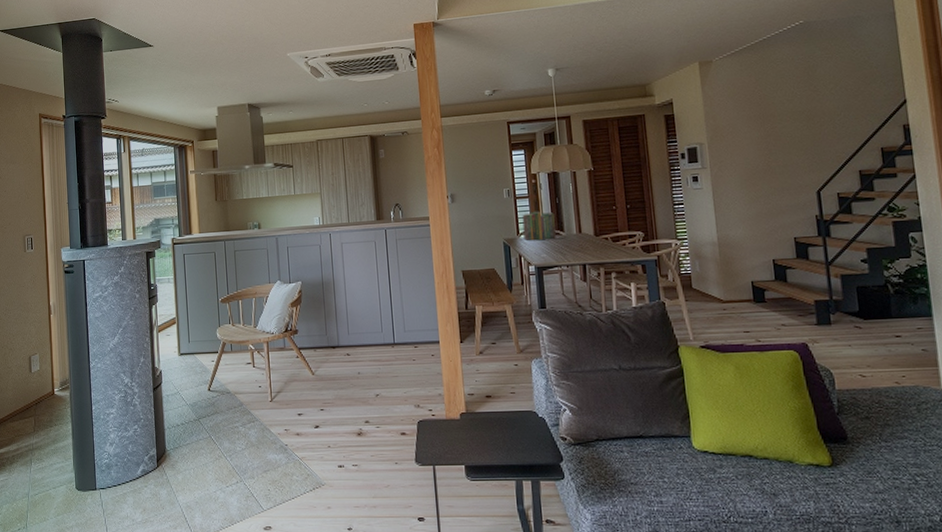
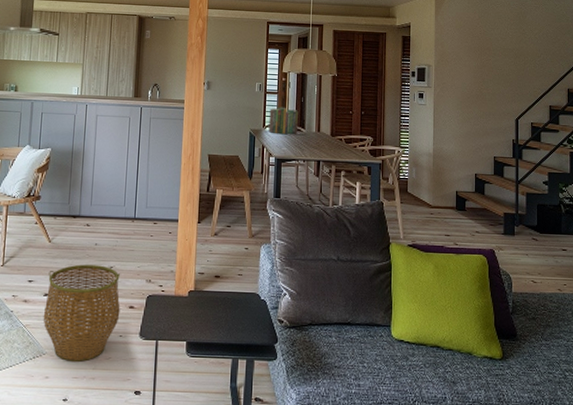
basket: none [316,393,393,491] -> present [43,264,121,362]

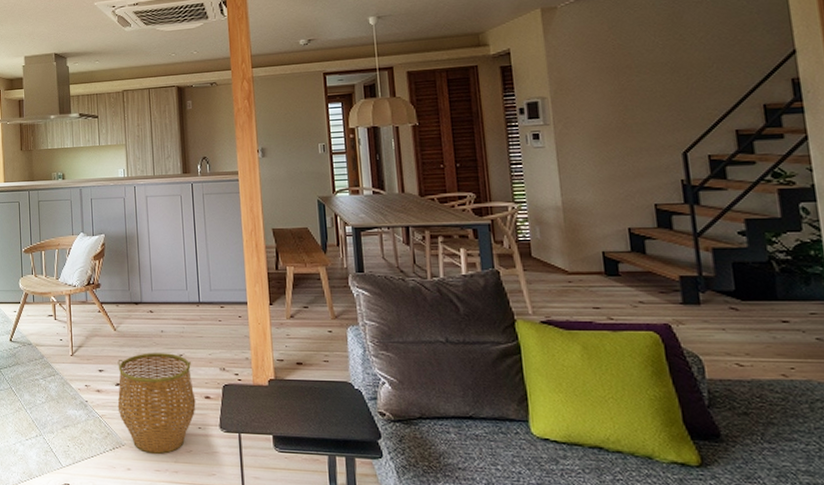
books: present [269,107,299,135] -> none [338,168,376,200]

